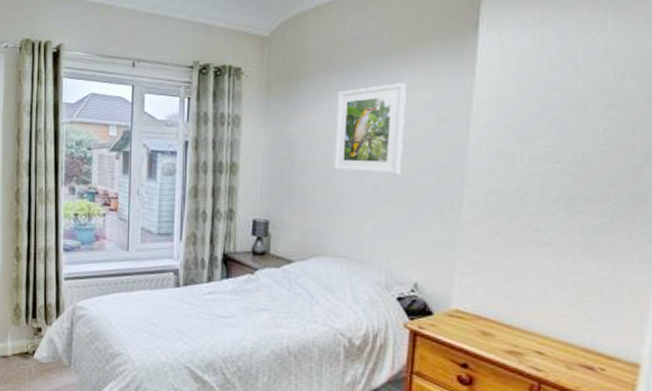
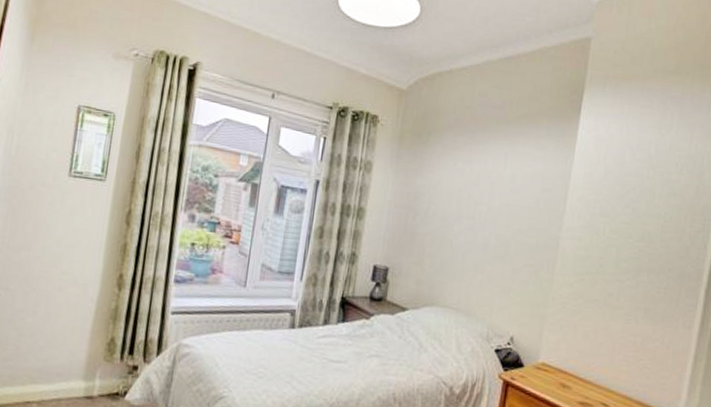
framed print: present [332,83,406,175] -> none [450,151,520,235]

